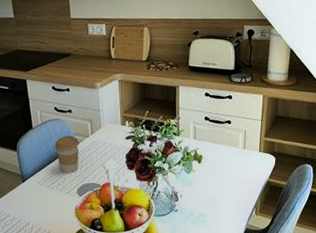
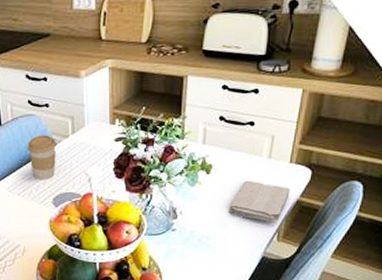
washcloth: none [217,167,261,201] -> present [229,180,290,223]

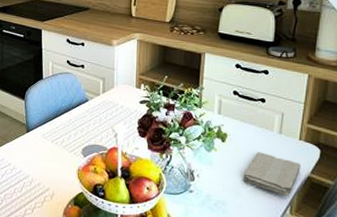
coffee cup: present [27,135,57,179] -> none [63,91,89,131]

